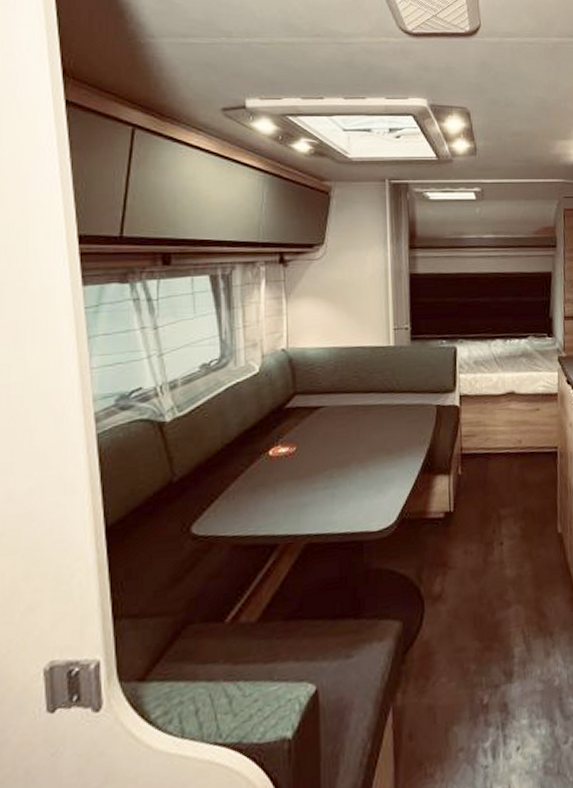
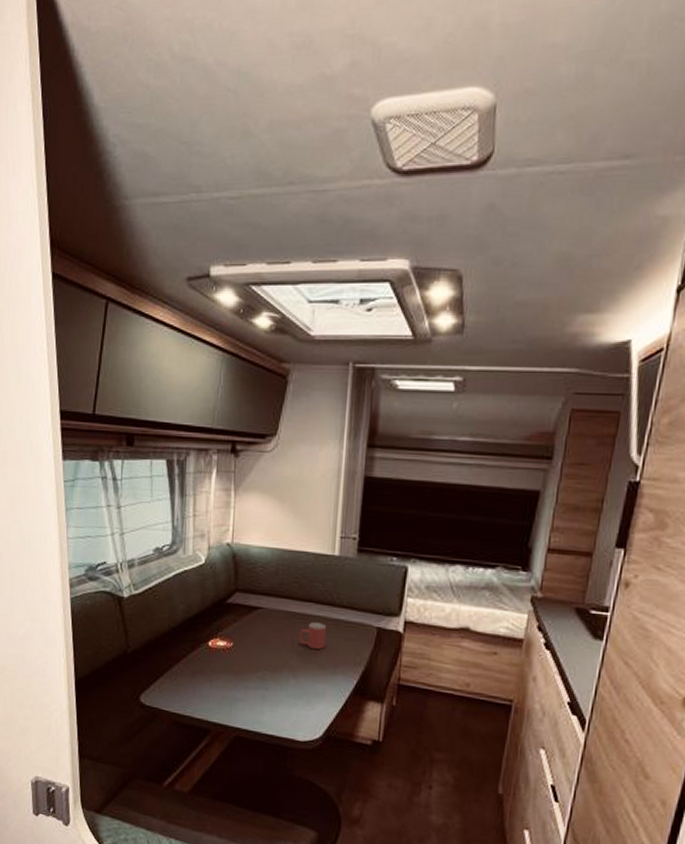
mug: none [364,411,389,438] -> present [299,622,326,650]

